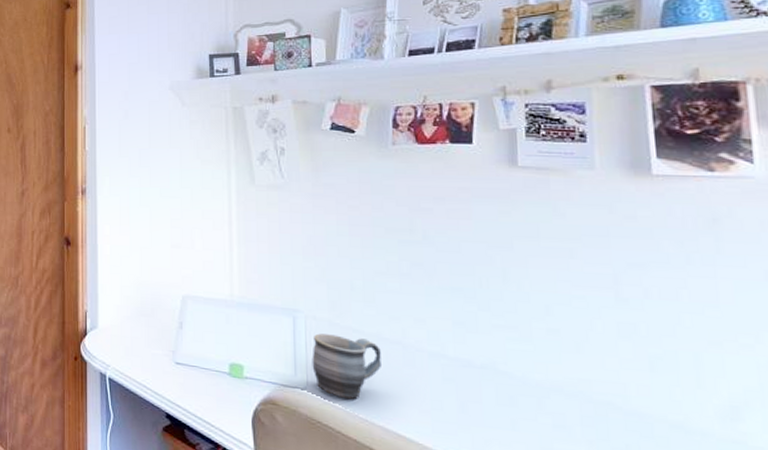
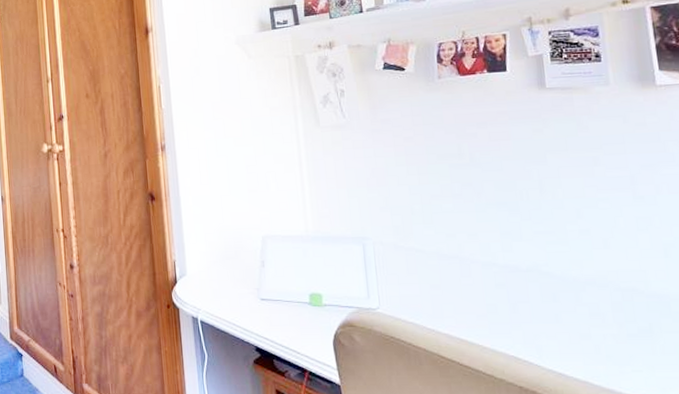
mug: present [312,333,381,401] -> none [381,256,443,314]

